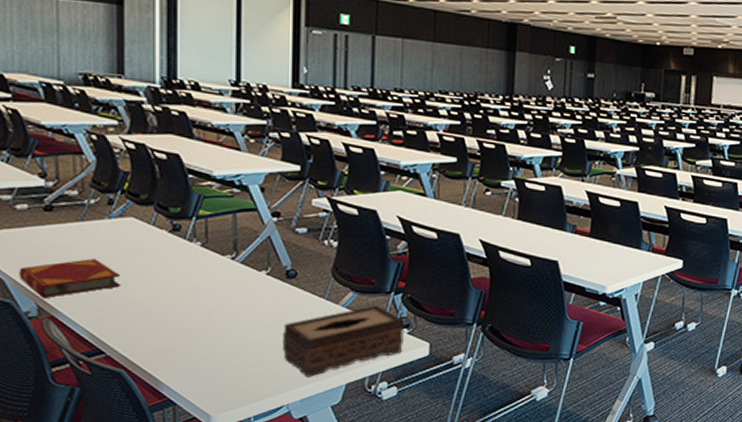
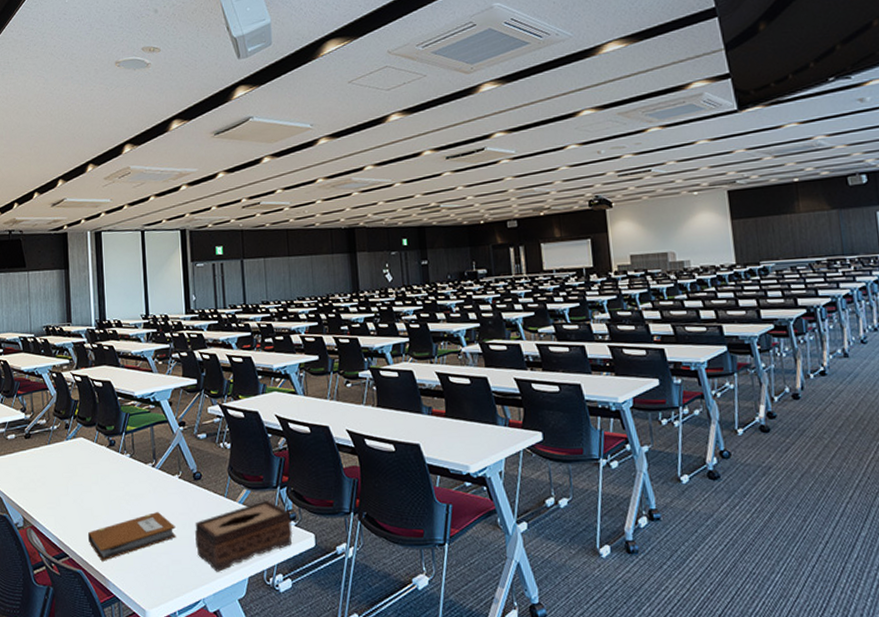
hardback book: present [19,259,121,299] -> none [11,475,77,511]
notebook: none [134,310,258,361] -> present [87,512,176,561]

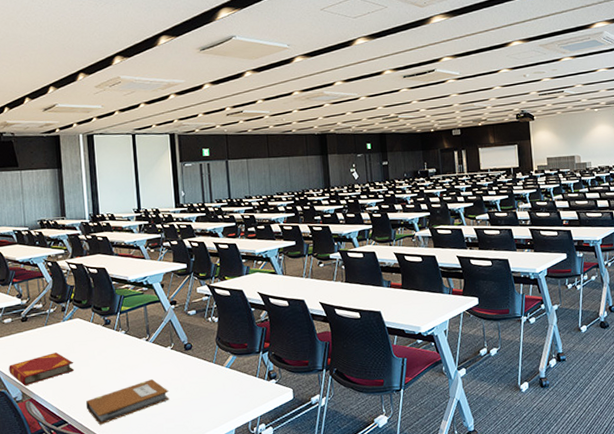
hardback book: none [11,475,77,511] -> present [9,352,74,386]
tissue box: present [195,499,292,572] -> none [186,363,273,426]

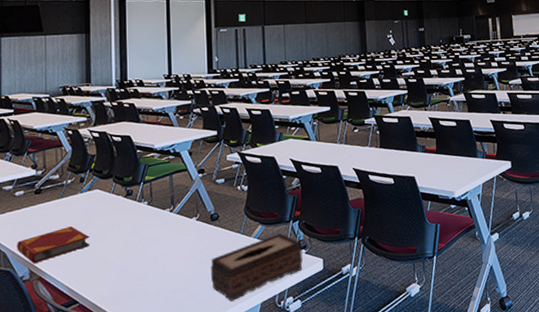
notebook: present [85,379,169,425] -> none [100,253,192,304]
tissue box: none [186,363,273,426] -> present [211,233,303,301]

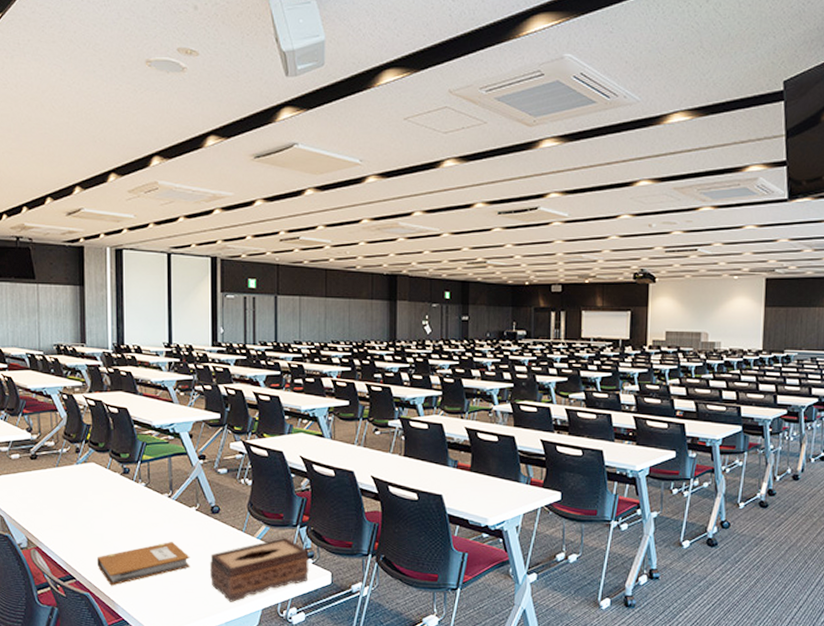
hardback book: present [17,226,90,264] -> none [14,498,86,533]
notebook: none [100,253,192,304] -> present [96,542,190,586]

